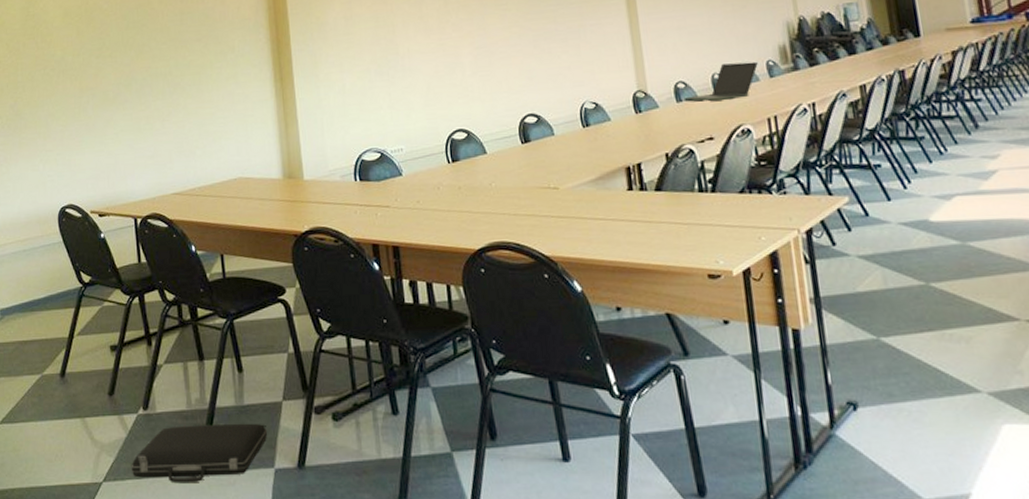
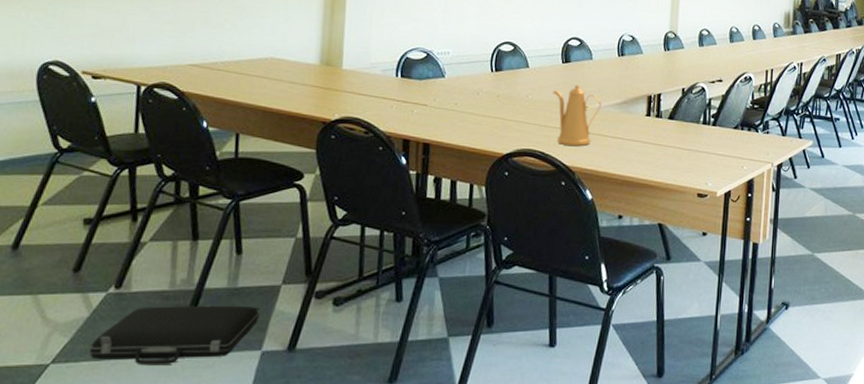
coffee pot: none [516,164,574,233] -> present [552,84,601,146]
laptop: present [684,61,758,102] -> none [705,20,767,51]

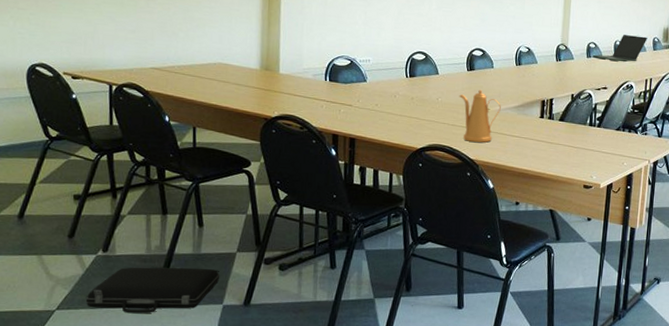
laptop: none [705,20,767,51] -> present [592,35,648,62]

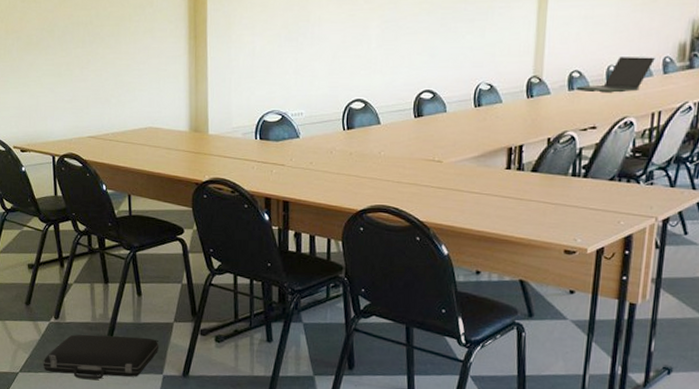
coffee pot: present [458,89,501,143] -> none [404,138,456,201]

